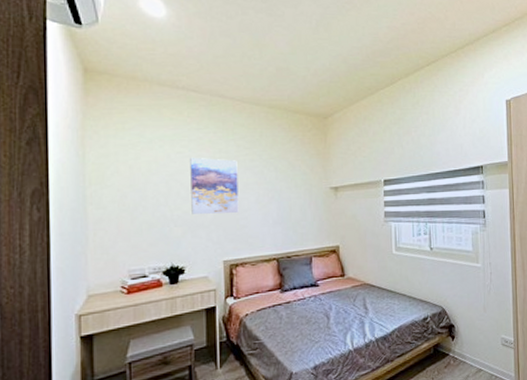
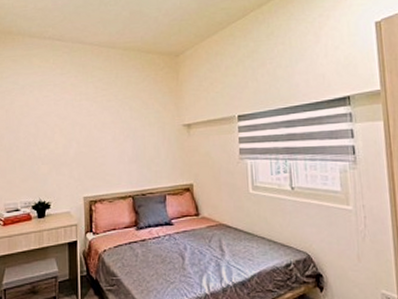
wall art: present [190,157,239,214] -> none [55,100,97,153]

